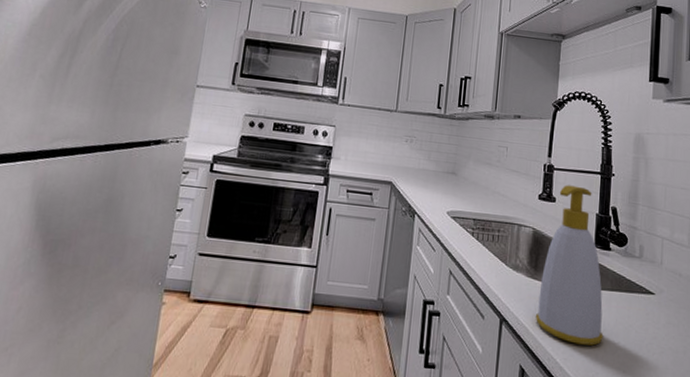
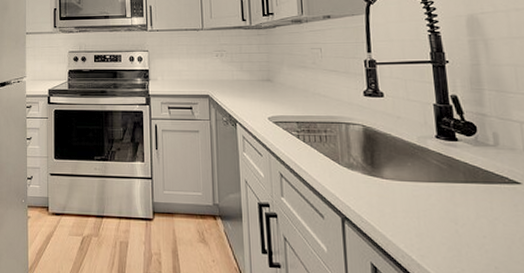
soap bottle: present [535,185,604,346] -> none [379,78,464,241]

